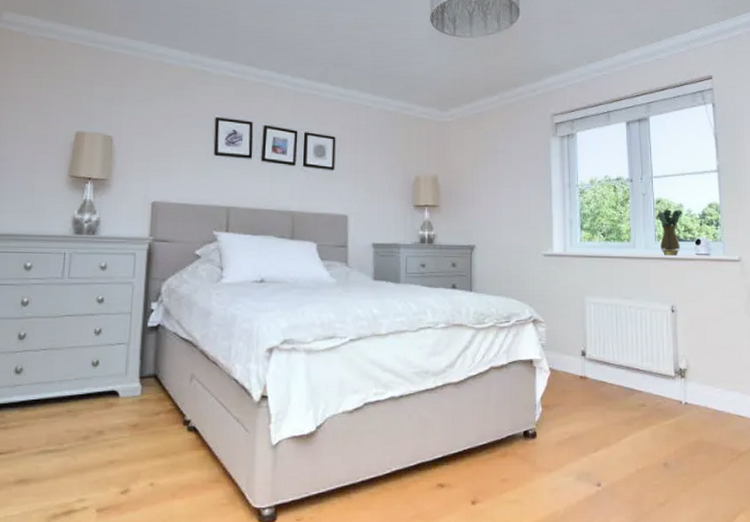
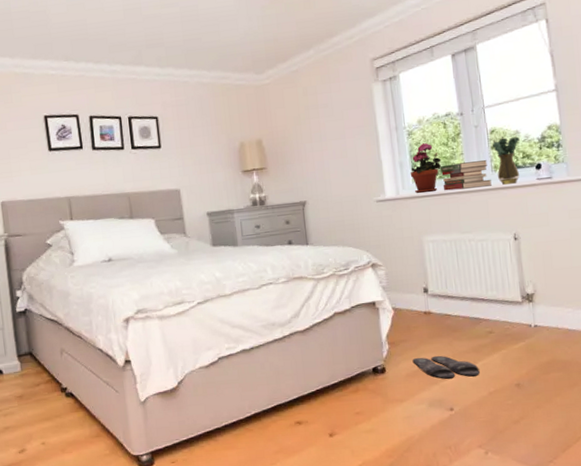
slippers: none [564,424,629,451] -> present [412,355,480,379]
potted plant: none [578,203,609,254] -> present [410,143,442,194]
books: none [608,228,654,255] -> present [441,160,492,191]

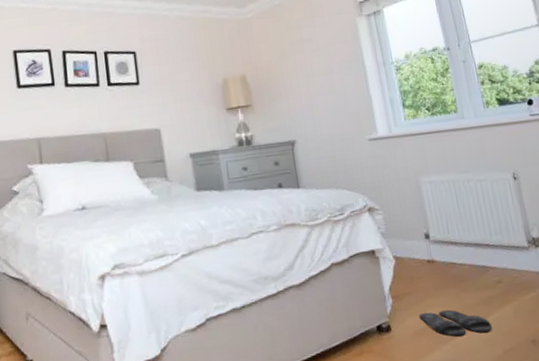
potted plant: present [410,143,442,194] -> none [401,78,432,132]
books: present [441,160,492,191] -> none [432,96,485,128]
vase: present [492,135,520,186] -> none [481,70,512,122]

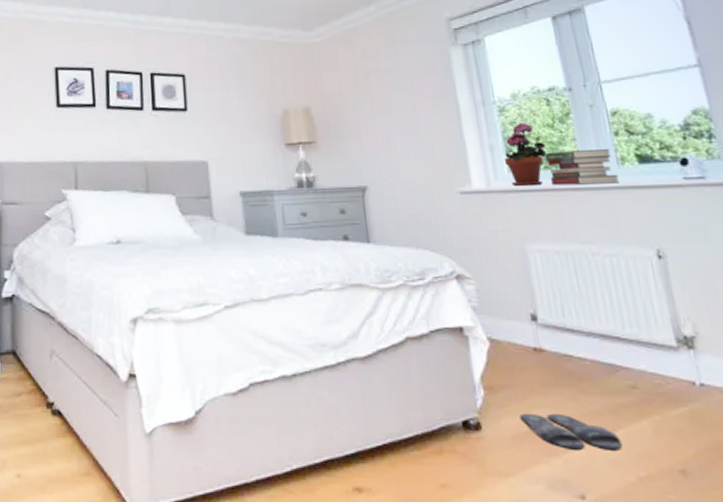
potted plant: none [401,78,432,132] -> present [504,123,546,187]
books: none [432,96,485,128] -> present [546,149,619,186]

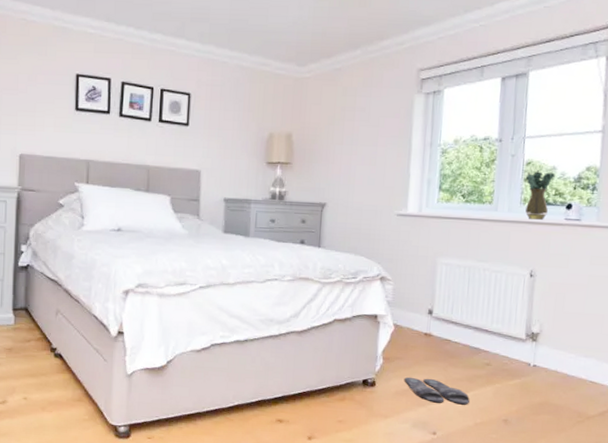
potted plant: present [504,123,546,187] -> none [436,164,471,215]
books: present [546,149,619,186] -> none [467,189,518,218]
vase: none [615,119,658,184] -> present [525,169,555,221]

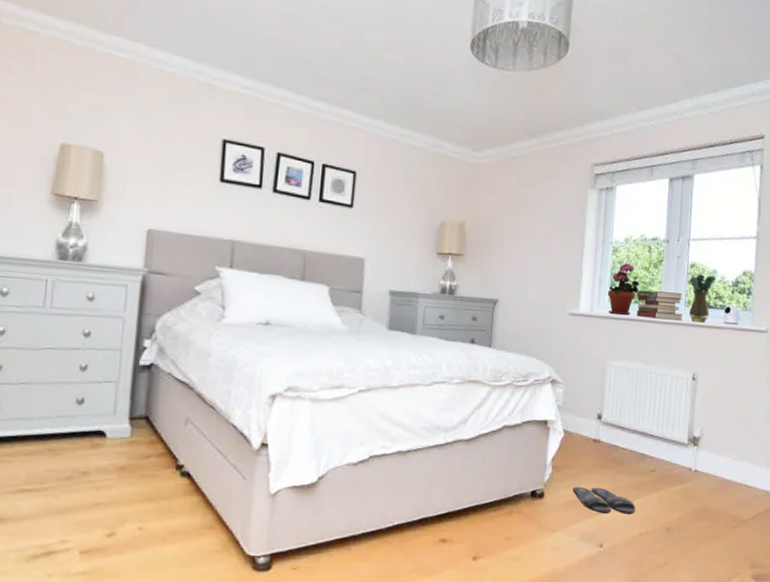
potted plant: none [436,164,471,215] -> present [607,263,640,316]
books: none [467,189,518,218] -> present [636,290,683,321]

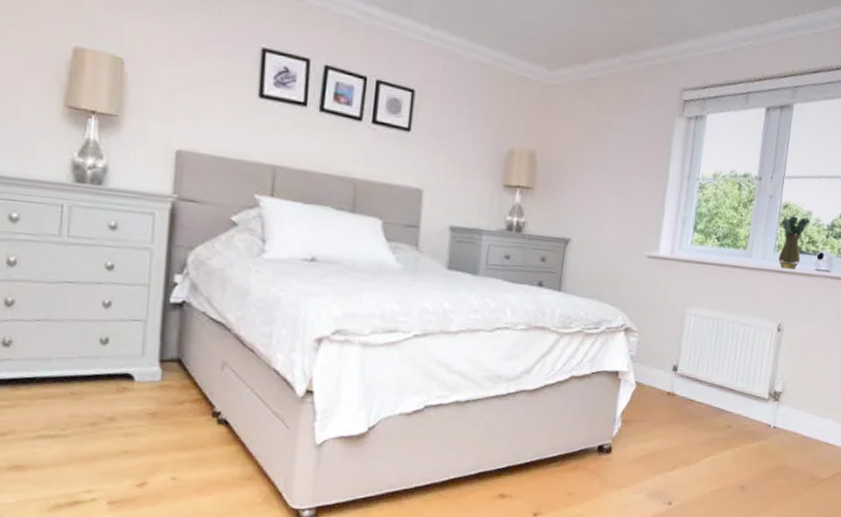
slippers: present [572,486,635,514] -> none [642,441,709,471]
potted plant: present [607,263,640,316] -> none [690,202,727,260]
books: present [636,290,683,321] -> none [720,232,772,267]

